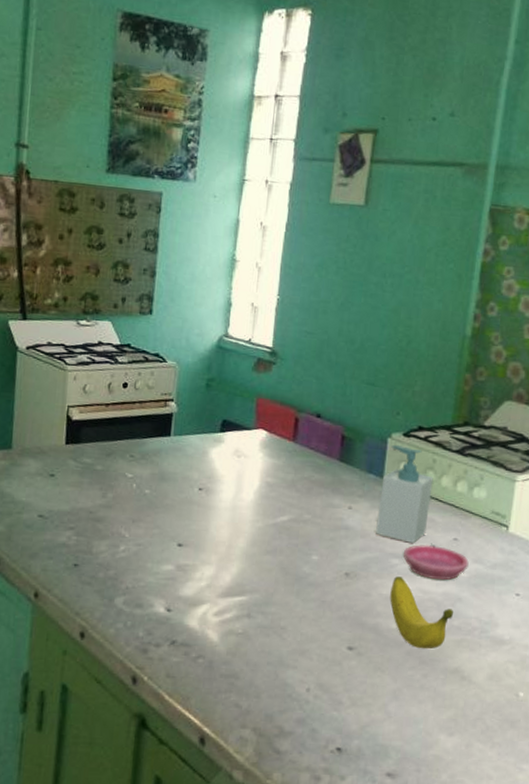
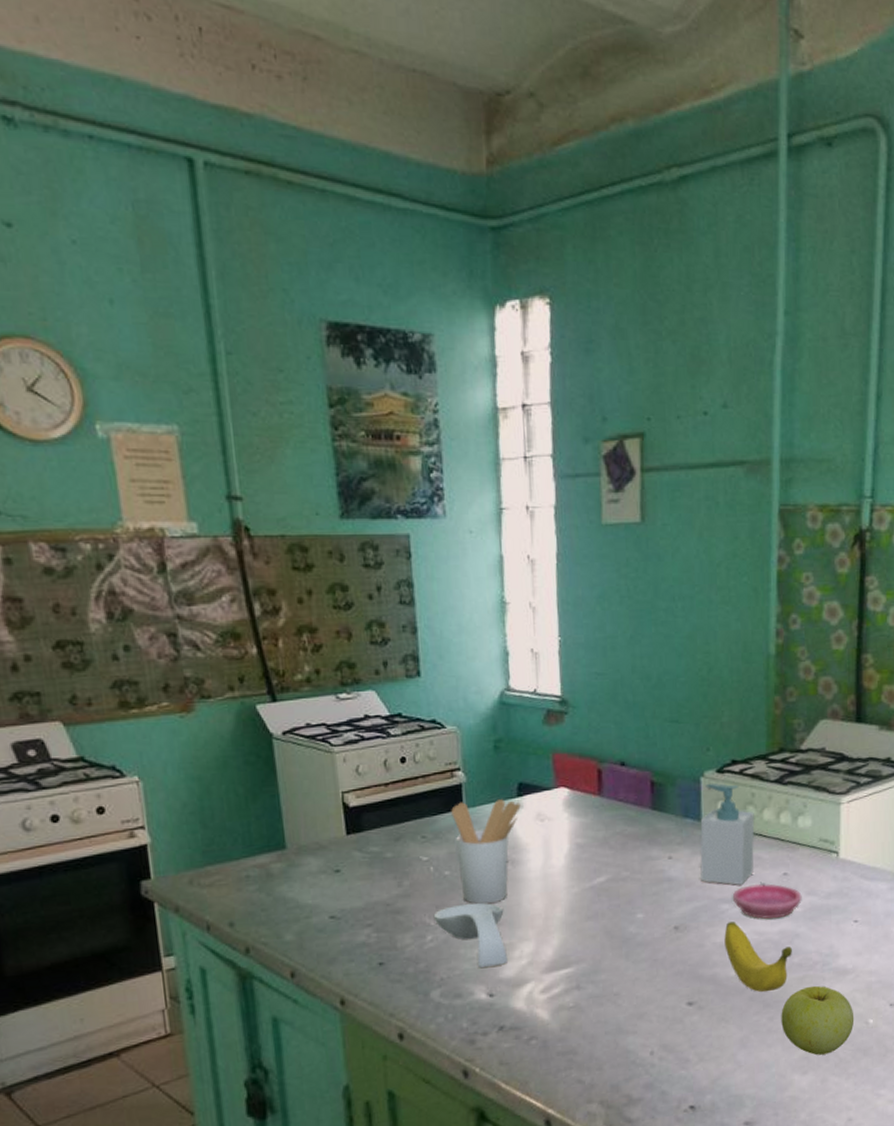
spoon rest: none [128,522,191,584] -> present [433,902,507,969]
utensil holder: none [158,429,222,526] -> present [451,799,521,905]
apple: none [434,650,506,720] -> present [781,985,855,1055]

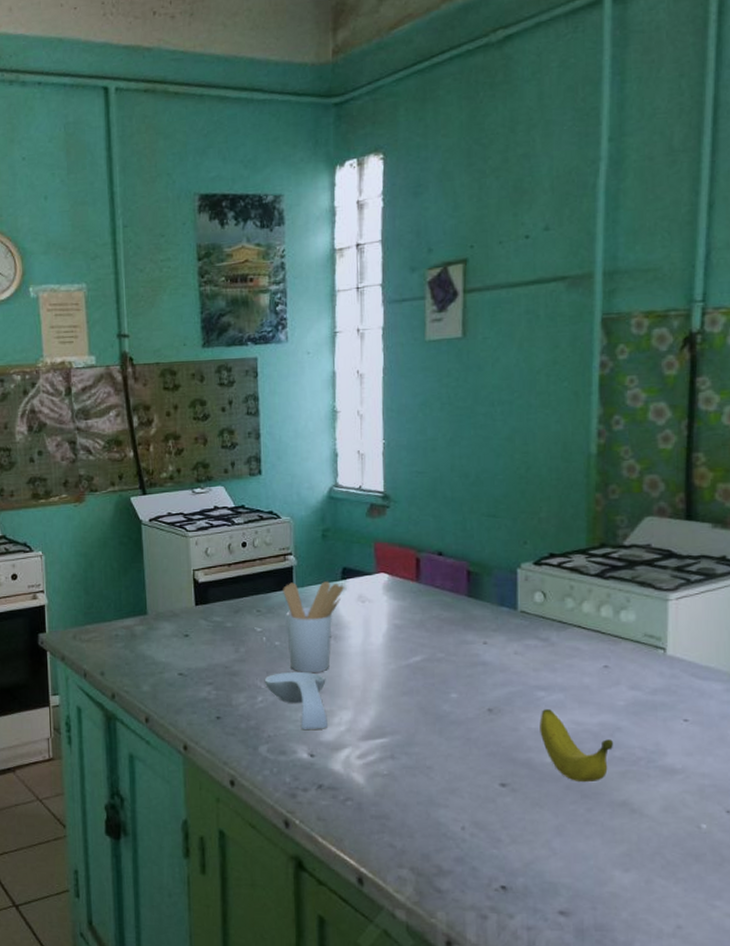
soap bottle: present [700,784,755,886] -> none [515,575,573,675]
saucer: present [733,883,802,919] -> none [550,674,624,710]
apple: present [781,985,855,1055] -> none [600,782,684,854]

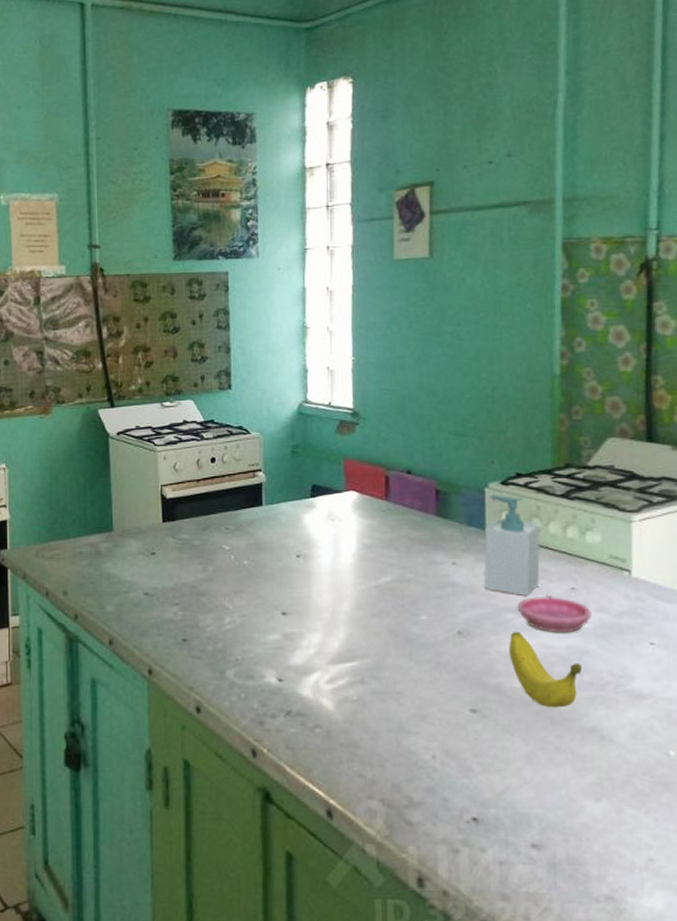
spoon rest: present [264,671,328,731] -> none [232,591,296,654]
utensil holder: present [283,581,344,674] -> none [252,499,314,594]
soap bottle: none [515,575,573,675] -> present [484,495,541,597]
saucer: none [550,674,624,710] -> present [518,595,592,633]

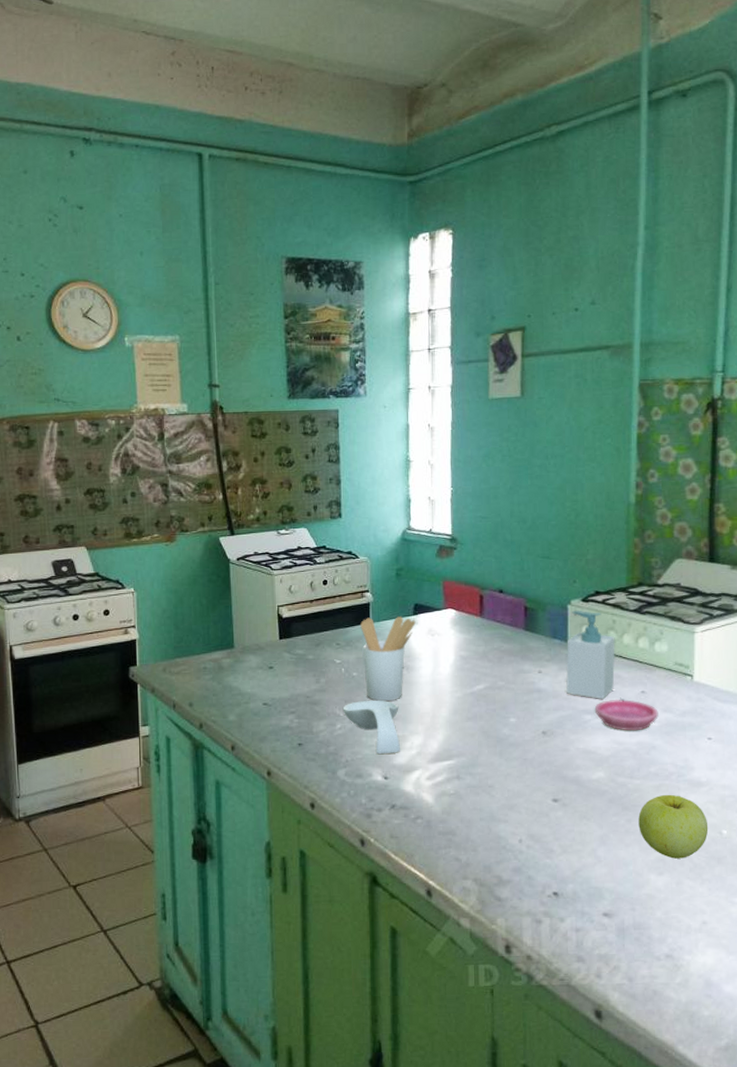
spoon rest: none [232,591,296,654] -> present [342,700,400,755]
utensil holder: none [252,499,314,594] -> present [360,617,416,702]
banana: present [509,632,582,708] -> none [587,731,649,796]
apple: none [570,707,653,783] -> present [638,794,709,859]

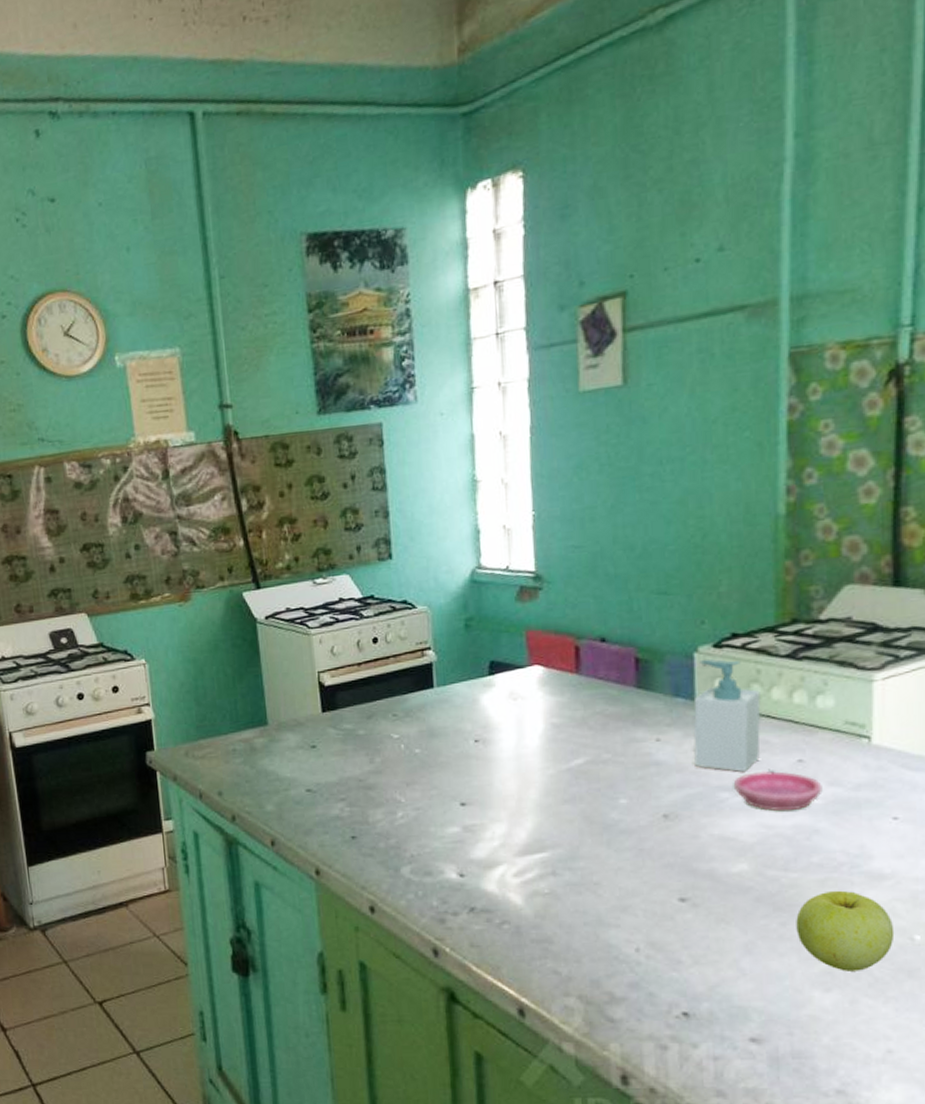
spoon rest: present [342,700,400,755] -> none [404,781,478,848]
utensil holder: present [360,617,416,702] -> none [422,678,493,784]

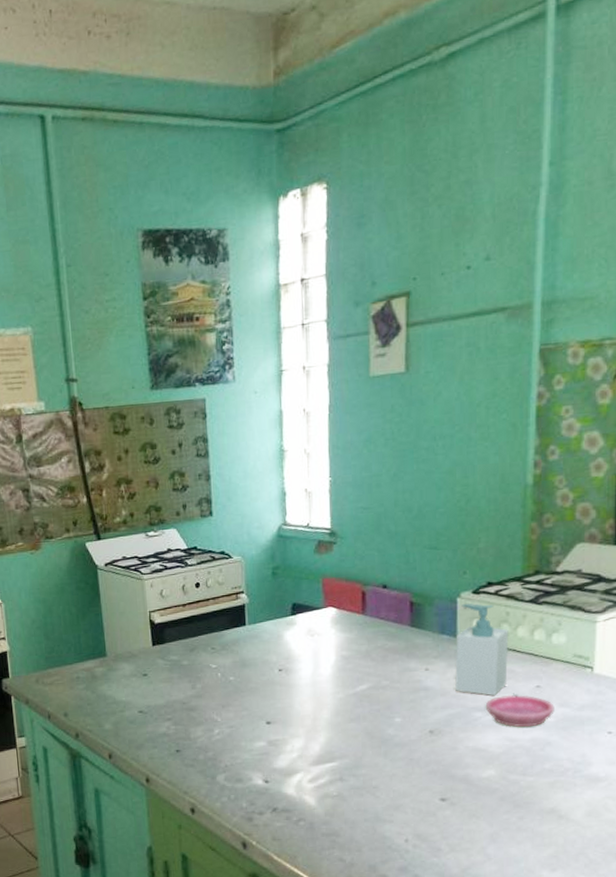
apple: present [796,890,895,971] -> none [531,790,606,855]

